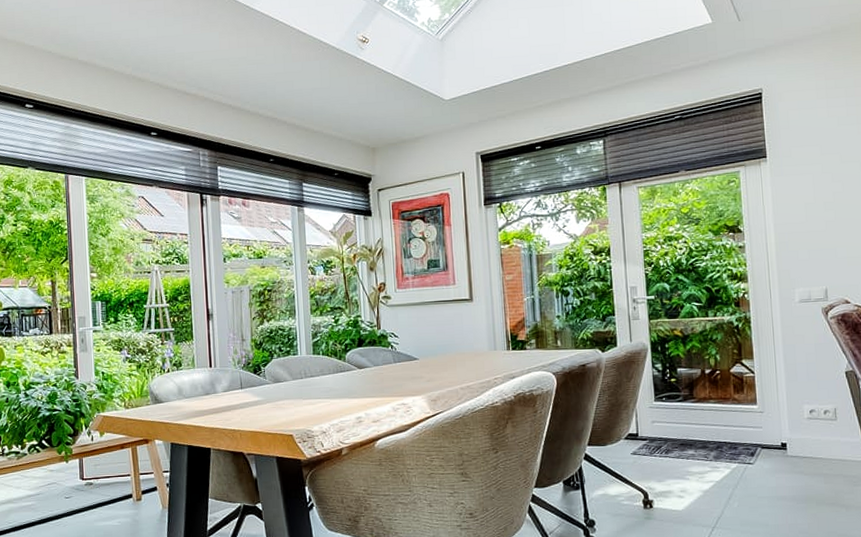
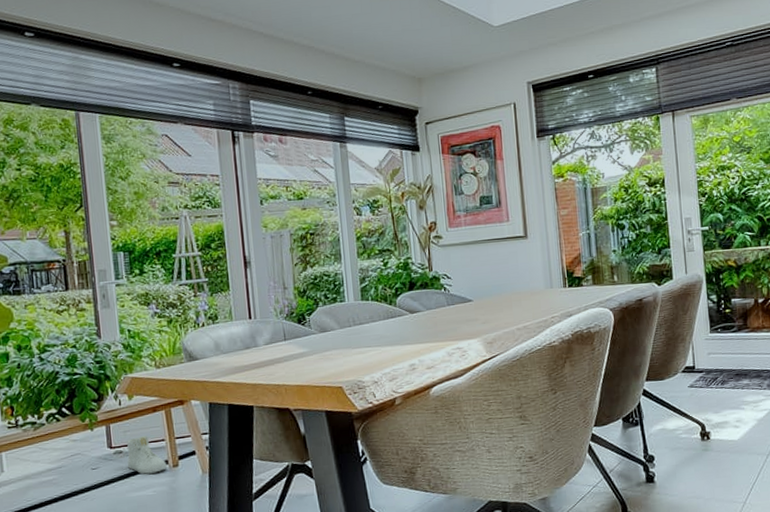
sneaker: none [96,469,132,506] -> present [127,435,168,474]

